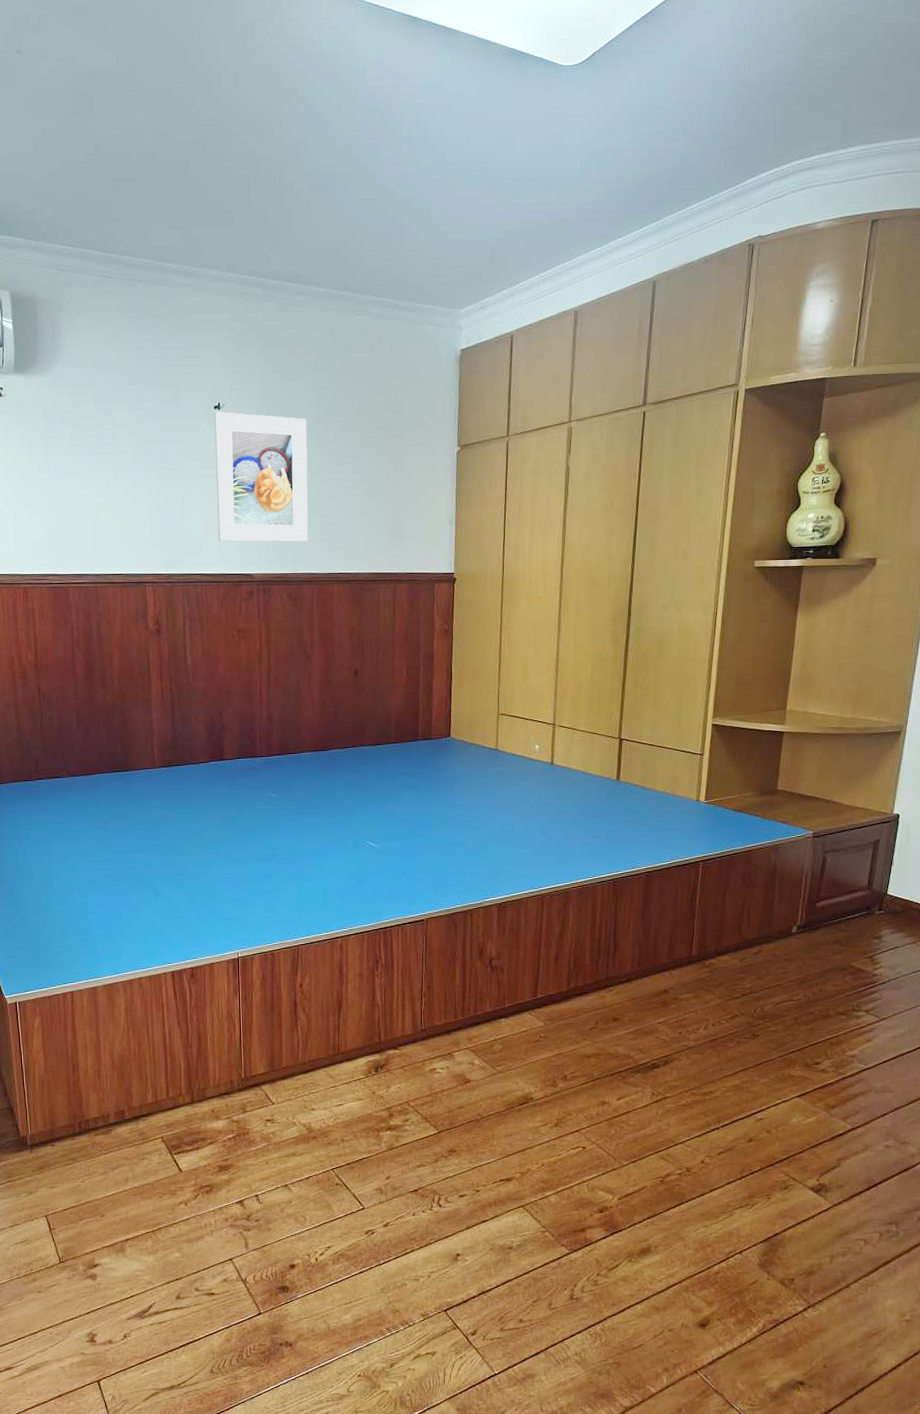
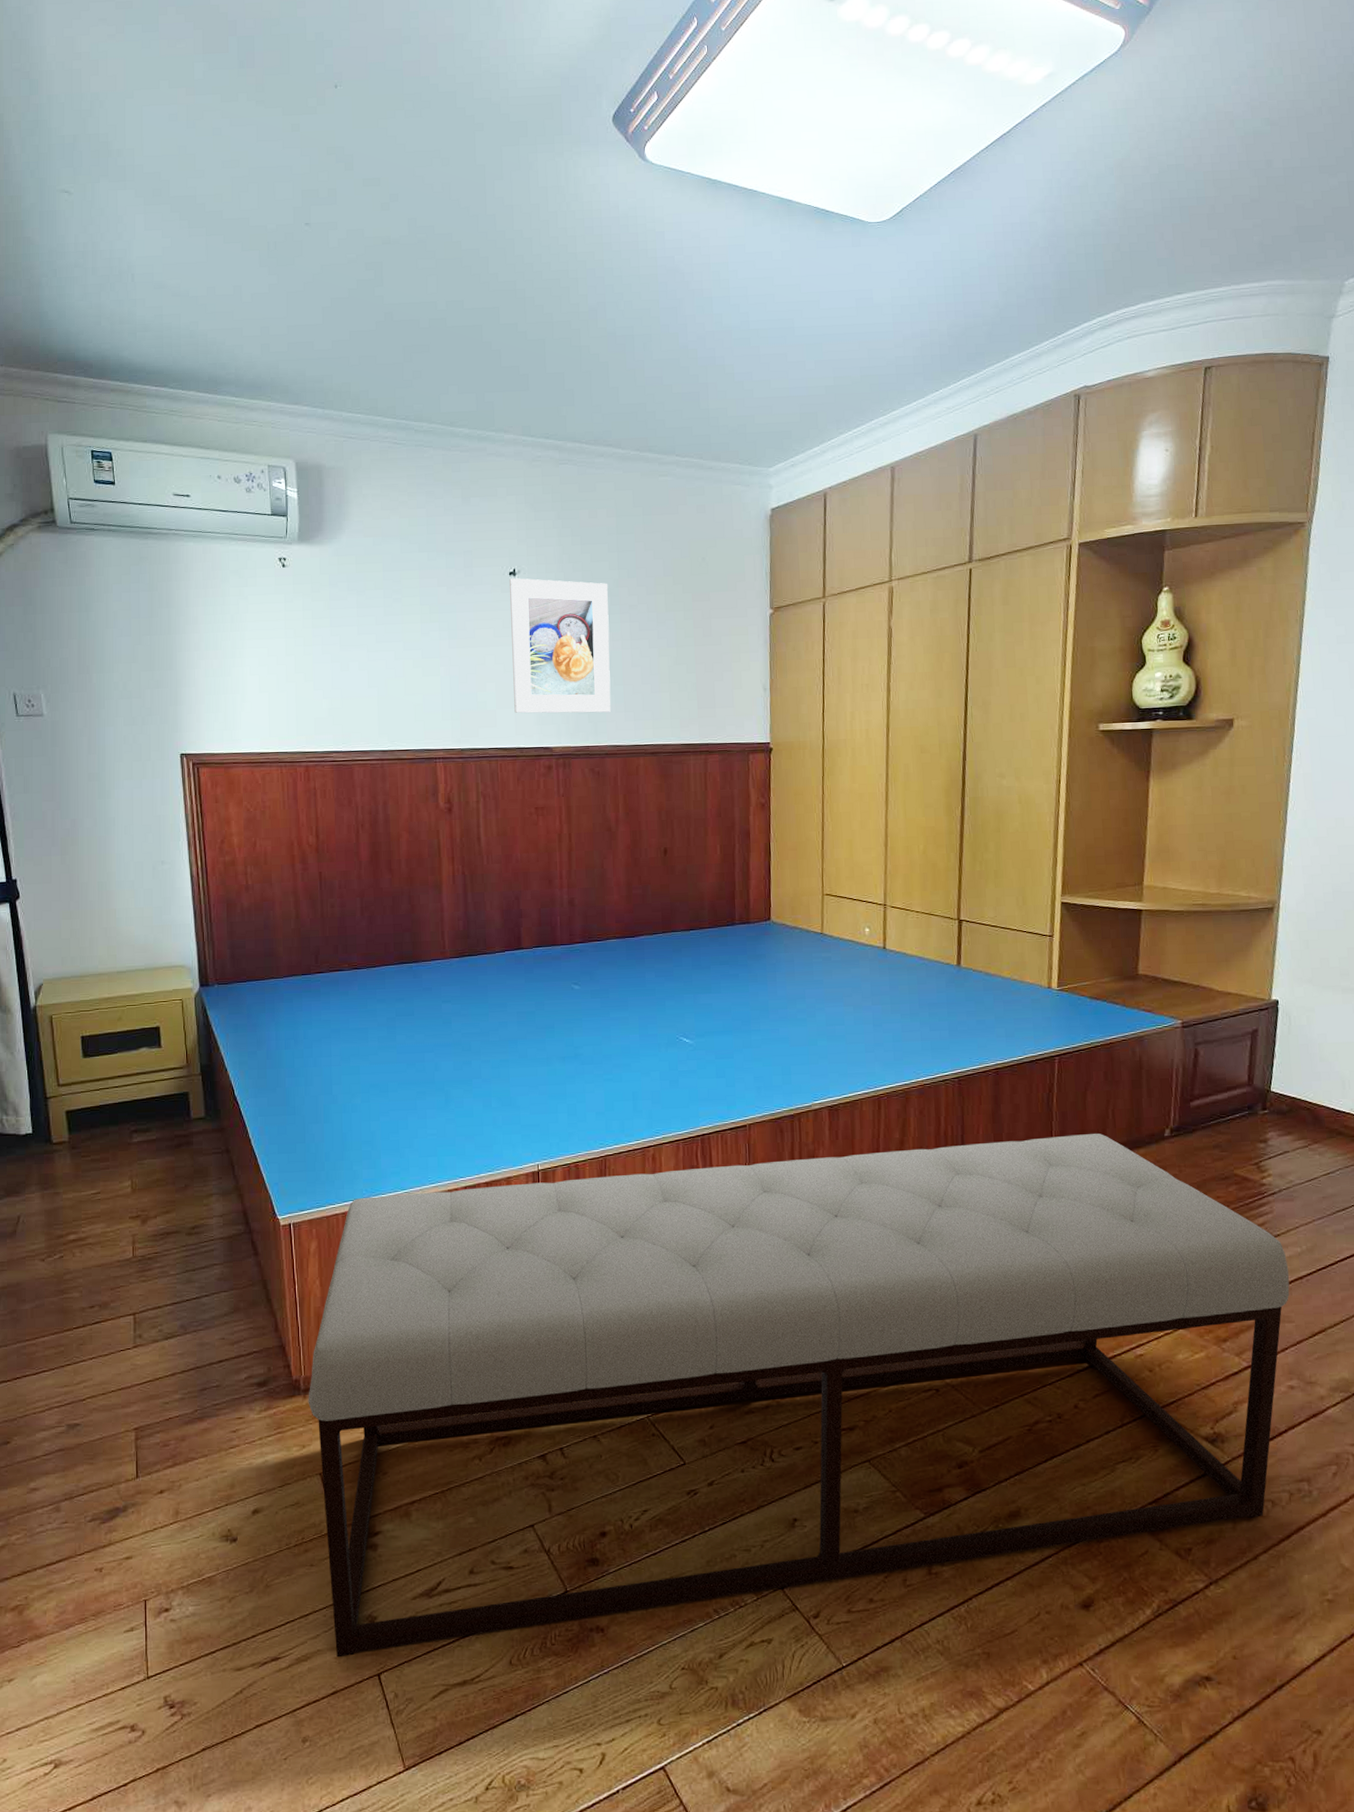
bench: none [34,930,893,1367] -> present [308,1133,1290,1658]

